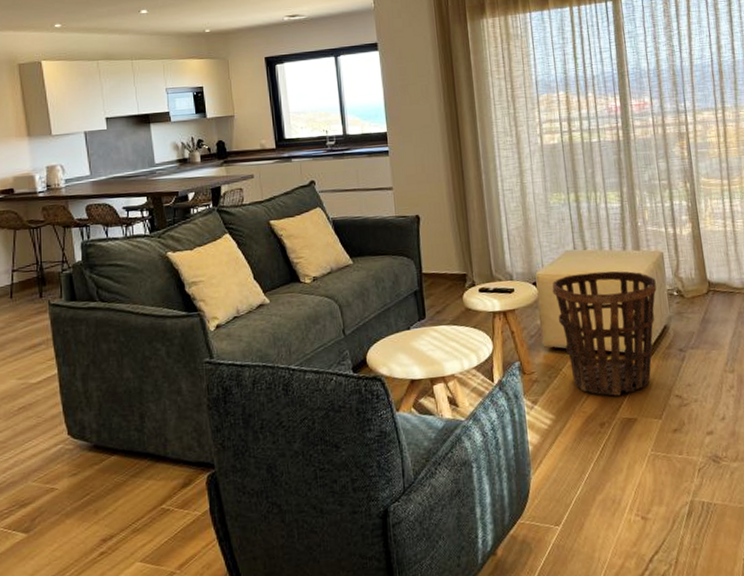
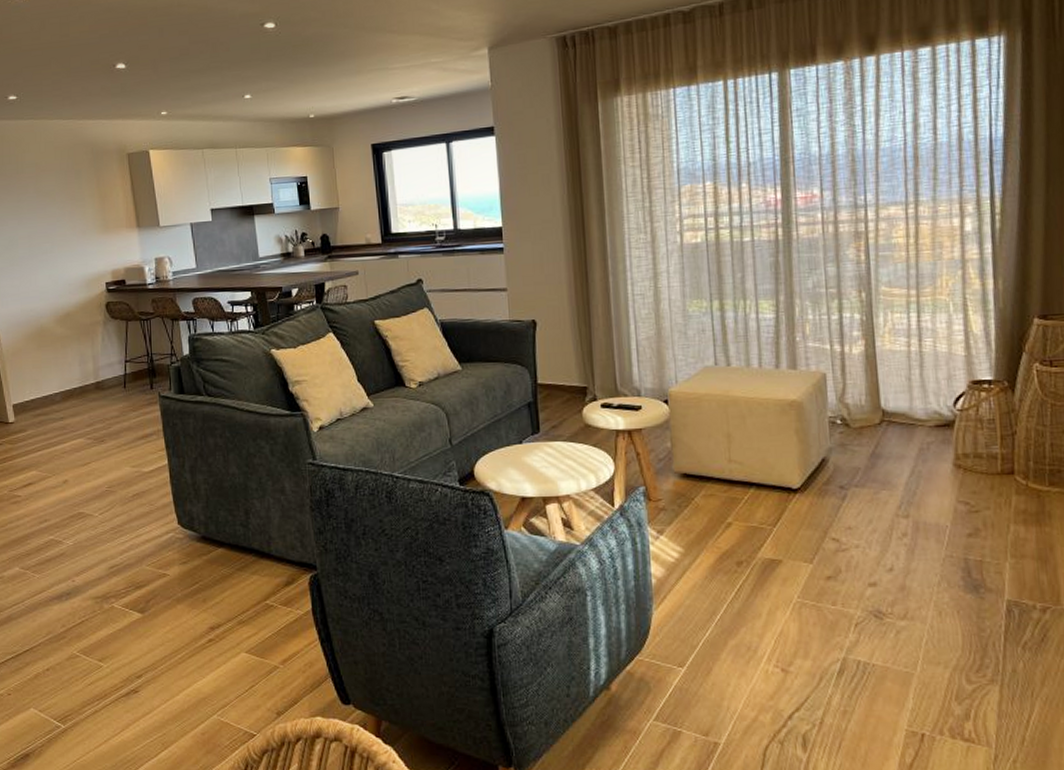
basket: present [552,271,657,396] -> none [686,391,815,533]

